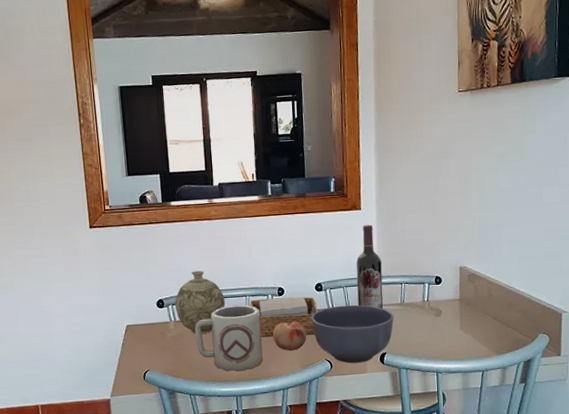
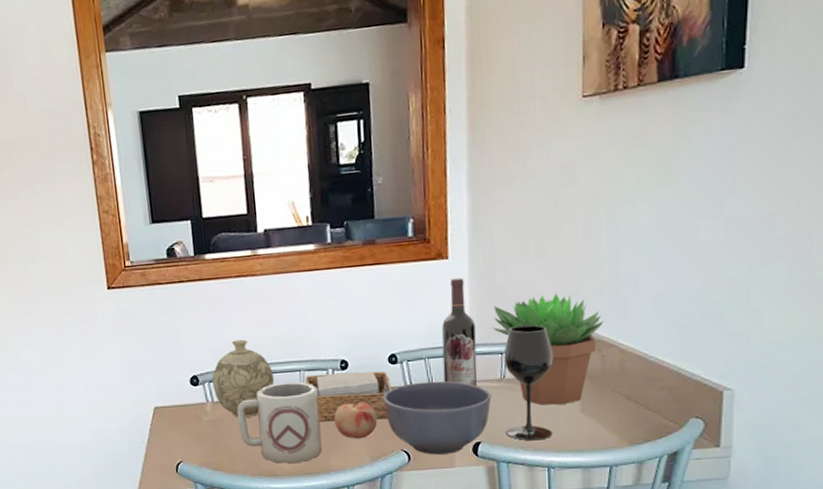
succulent plant: none [394,238,476,324] -> present [492,293,603,406]
wineglass: none [403,261,440,352] -> present [503,324,553,441]

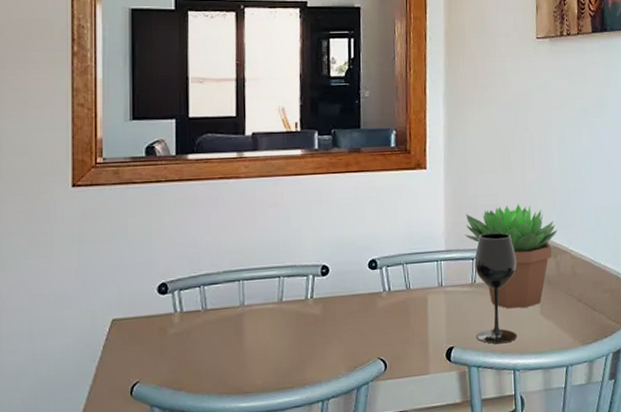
decorative vase: present [212,339,275,418] -> none [182,243,252,329]
cup: present [236,381,322,464] -> none [208,288,298,379]
napkin holder: present [305,371,392,422] -> none [284,276,371,331]
fruit: present [334,401,378,439] -> none [312,308,356,349]
bowl: present [383,381,492,455] -> none [362,286,464,363]
wine bottle: present [441,277,478,386] -> none [419,187,451,291]

